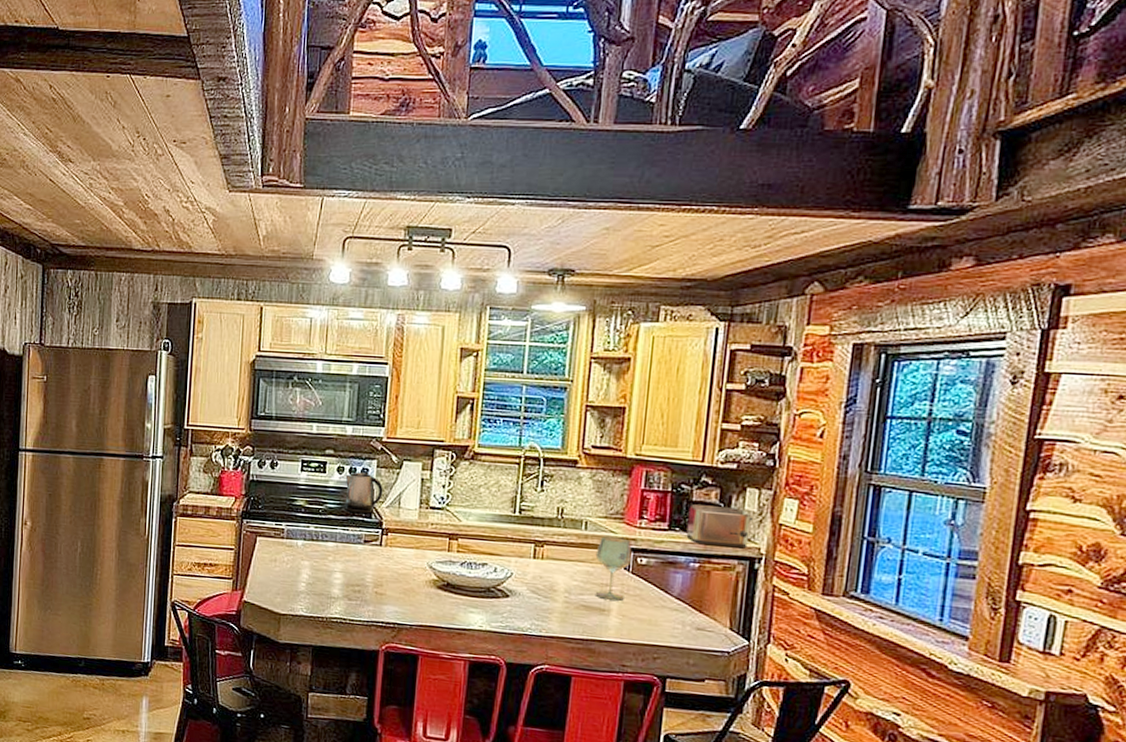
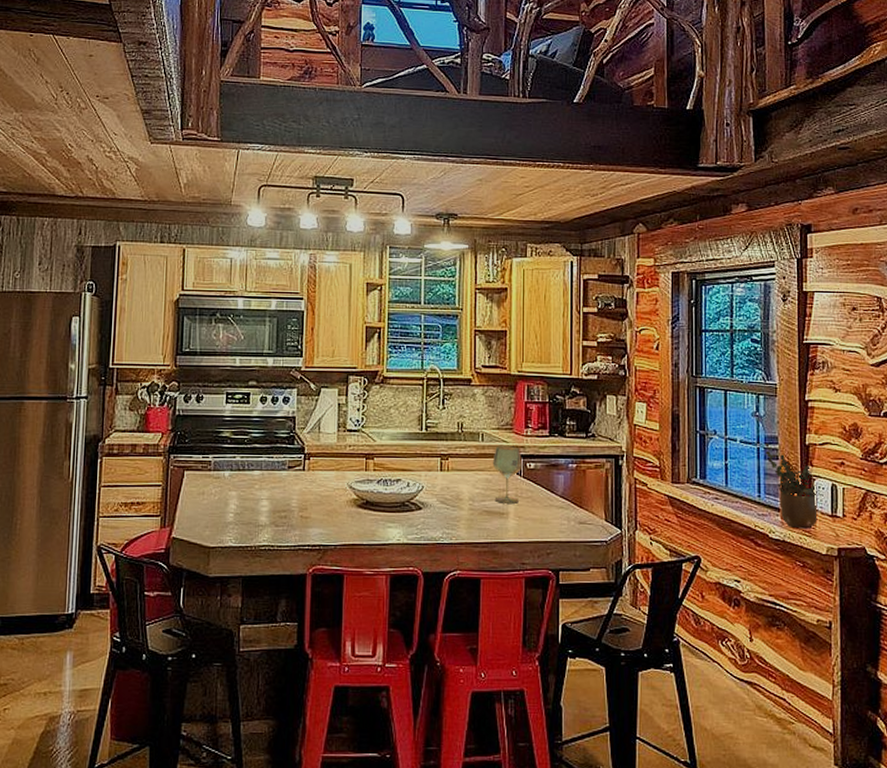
kettle: present [344,472,383,514] -> none [268,401,304,441]
toaster: present [686,504,752,549] -> none [564,412,613,448]
potted plant: none [956,557,1030,665] -> present [765,442,820,529]

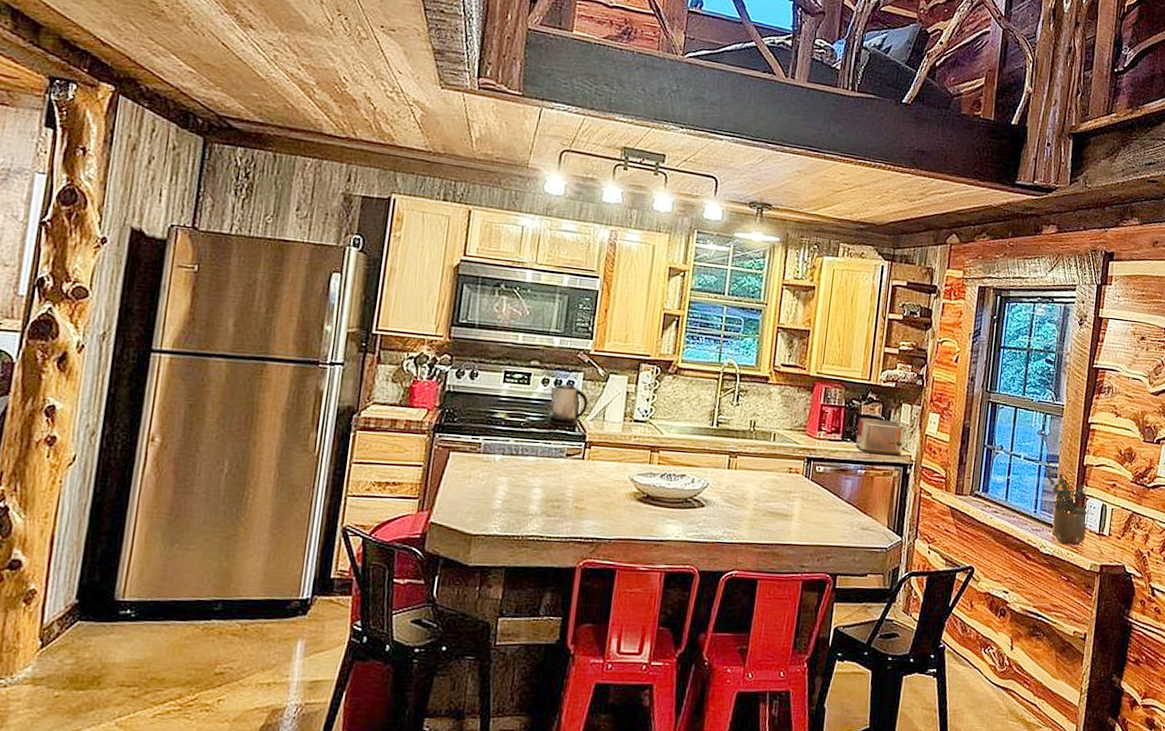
kettle: none [268,401,304,441] -> present [547,384,589,428]
wine glass: present [492,446,523,504] -> none [780,447,812,506]
toaster: none [564,412,613,448] -> present [855,418,906,456]

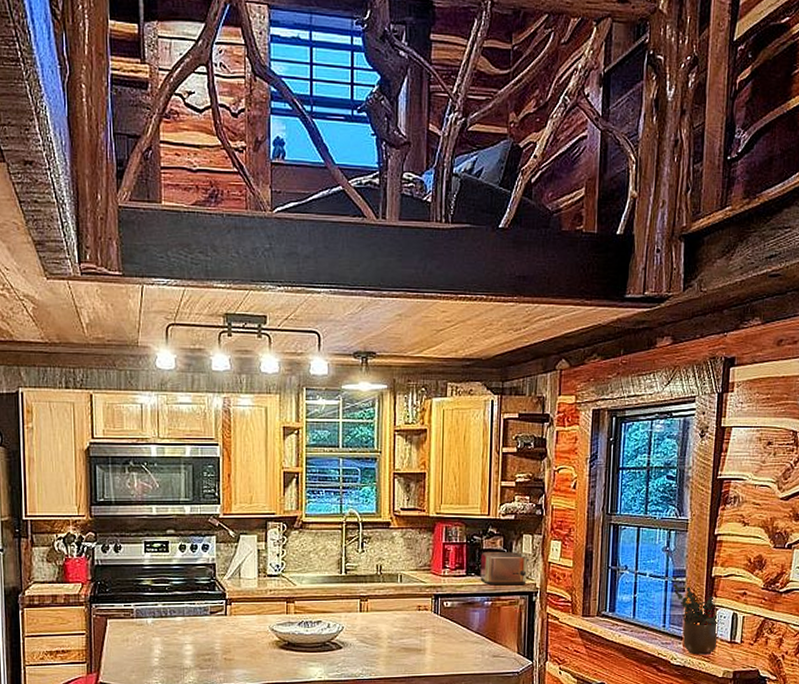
kettle: present [547,384,589,428] -> none [187,548,224,588]

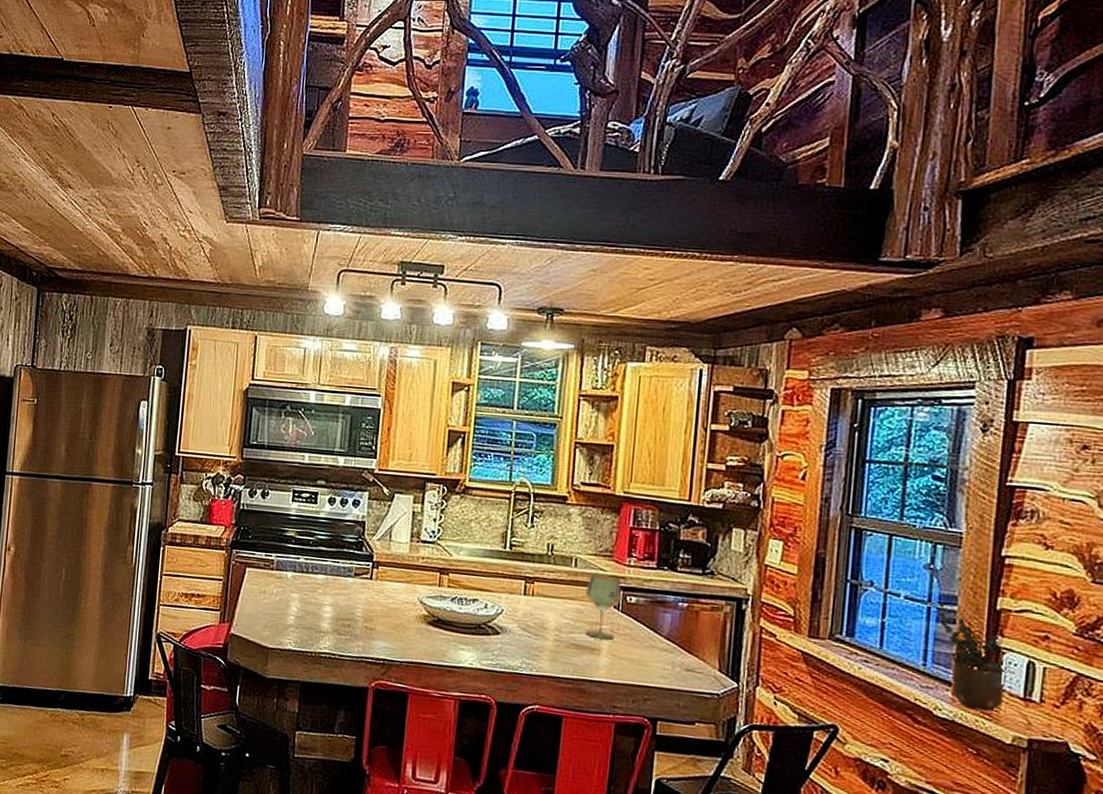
wine glass: none [410,586,440,640] -> present [585,574,622,640]
toaster: present [480,552,529,586] -> none [674,543,739,589]

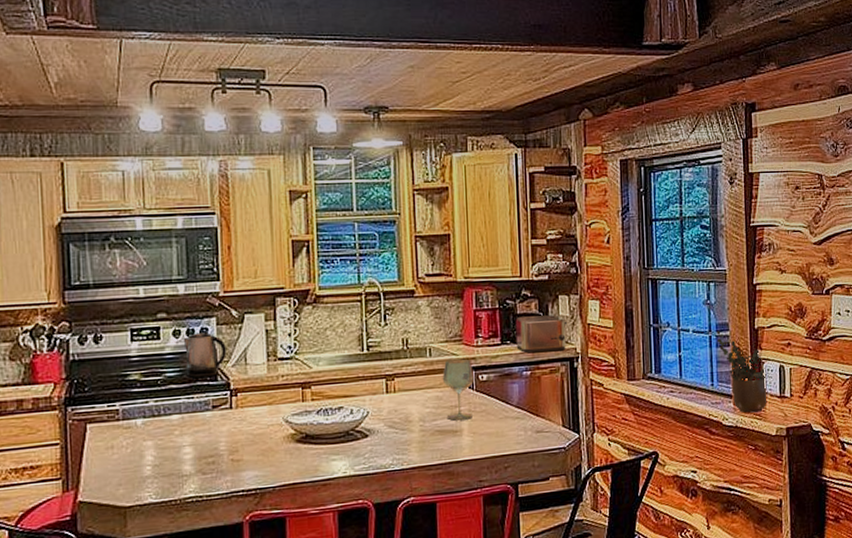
kettle: none [335,503,374,547] -> present [183,332,227,379]
toaster: none [674,543,739,589] -> present [515,315,566,354]

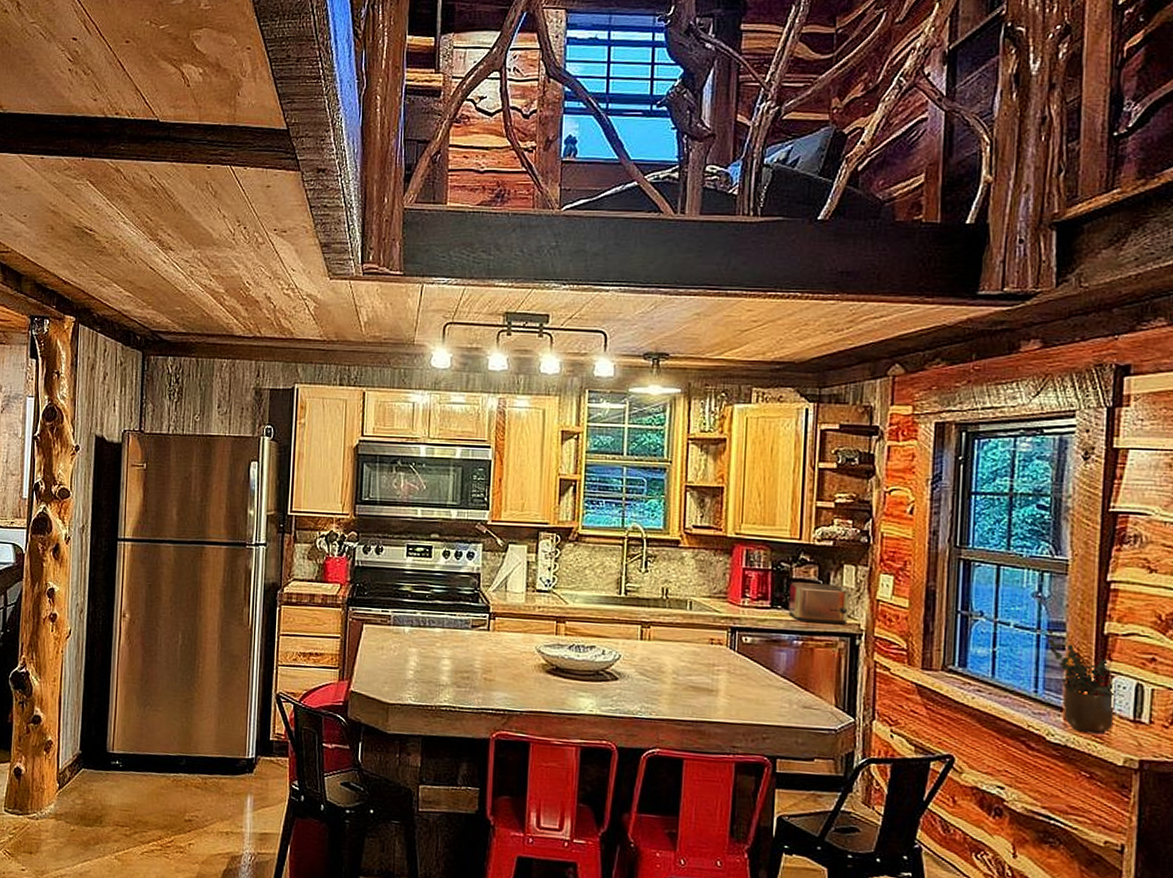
kettle: present [183,332,227,379] -> none [451,556,489,599]
wine glass: present [442,358,475,421] -> none [701,616,738,681]

